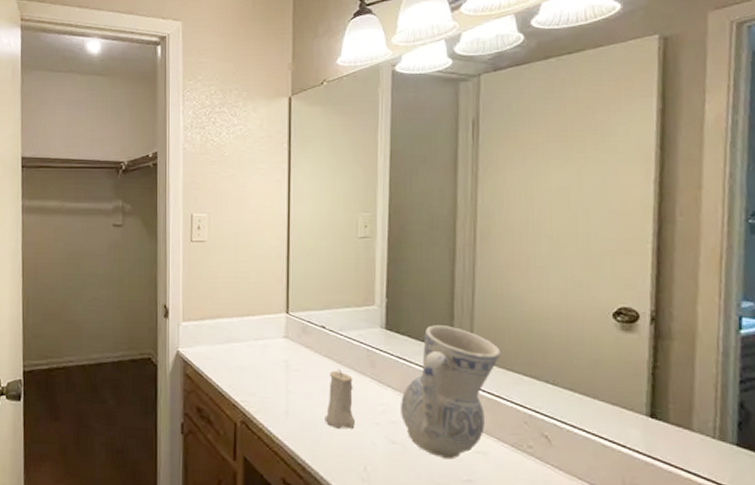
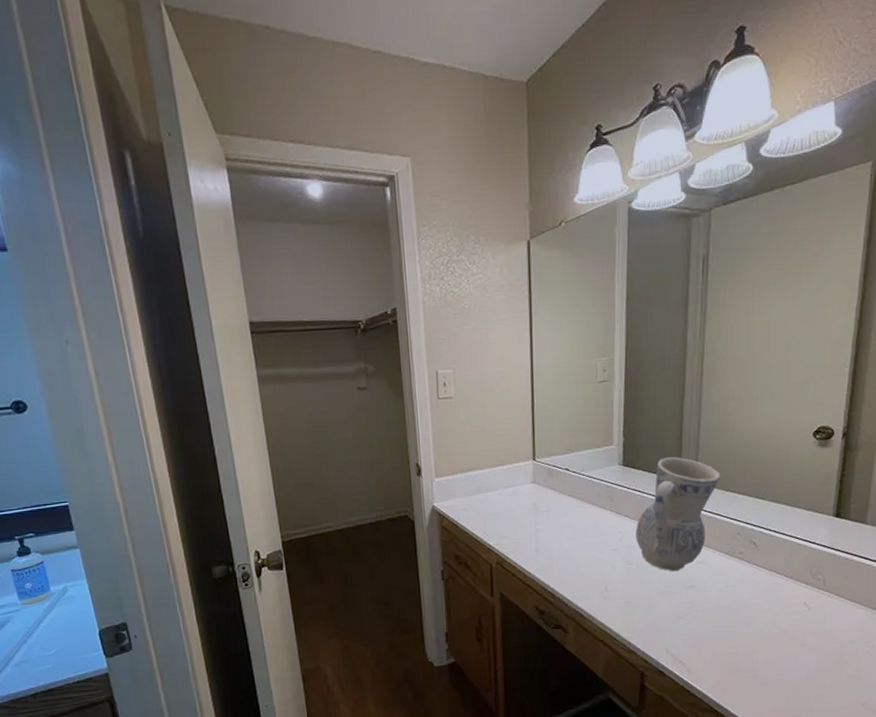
candle: present [325,369,355,428] -> none [570,506,597,557]

